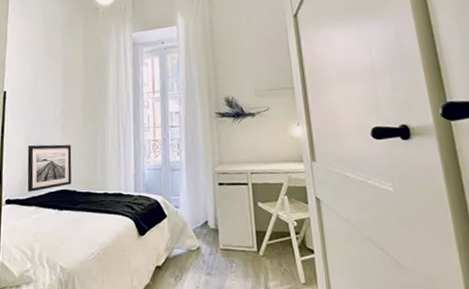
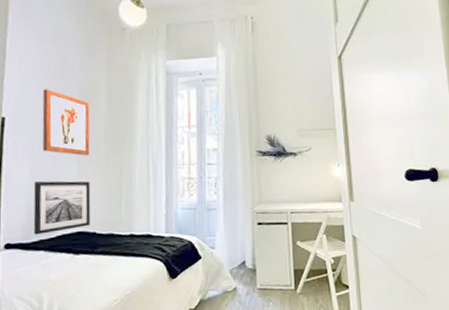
wall art: none [34,65,71,122] -> present [42,89,90,156]

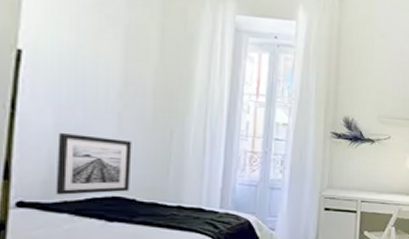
wall art: present [42,89,90,156] -> none [71,23,136,111]

